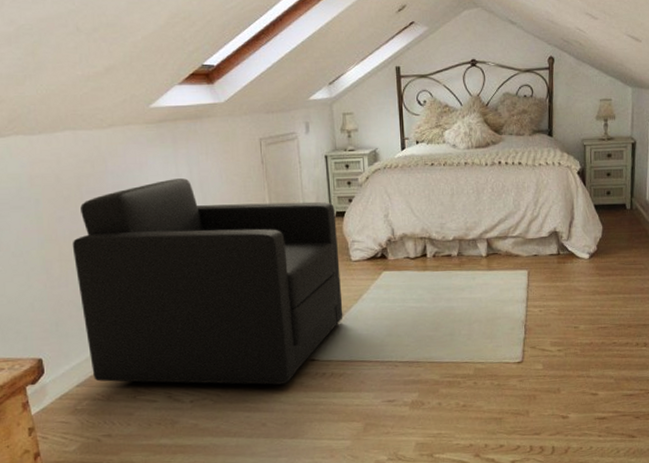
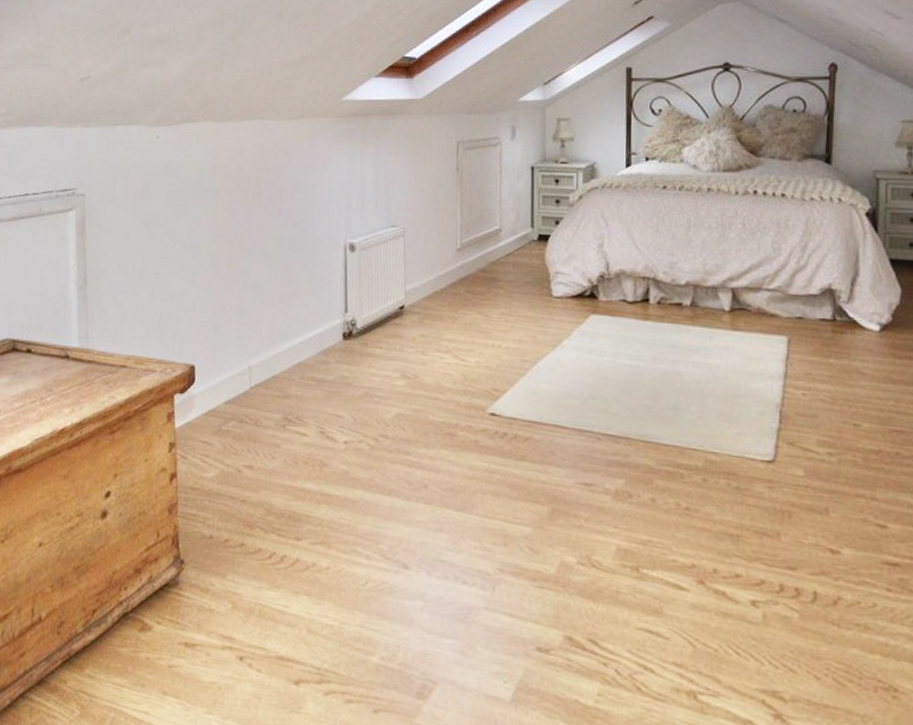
armchair: present [72,178,343,385] -> none [242,179,538,439]

